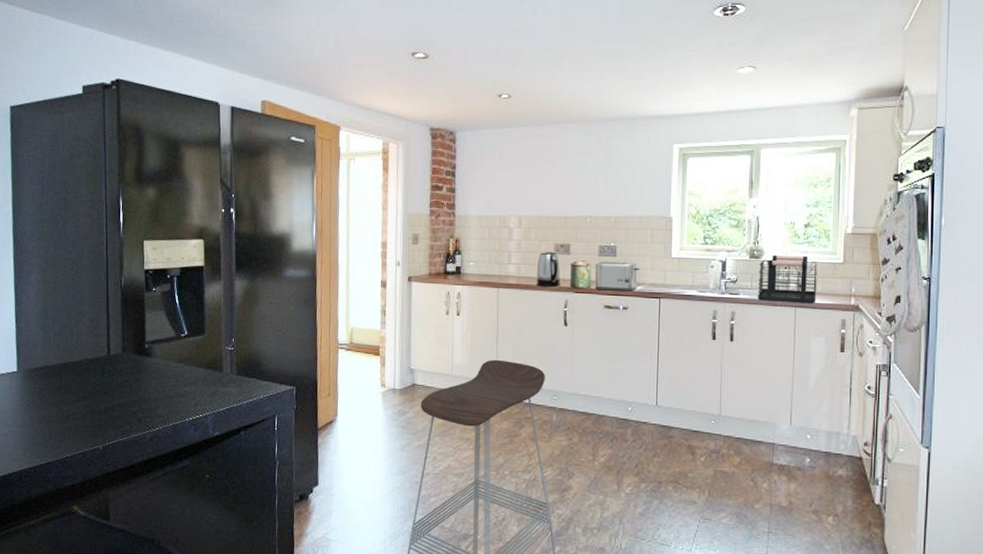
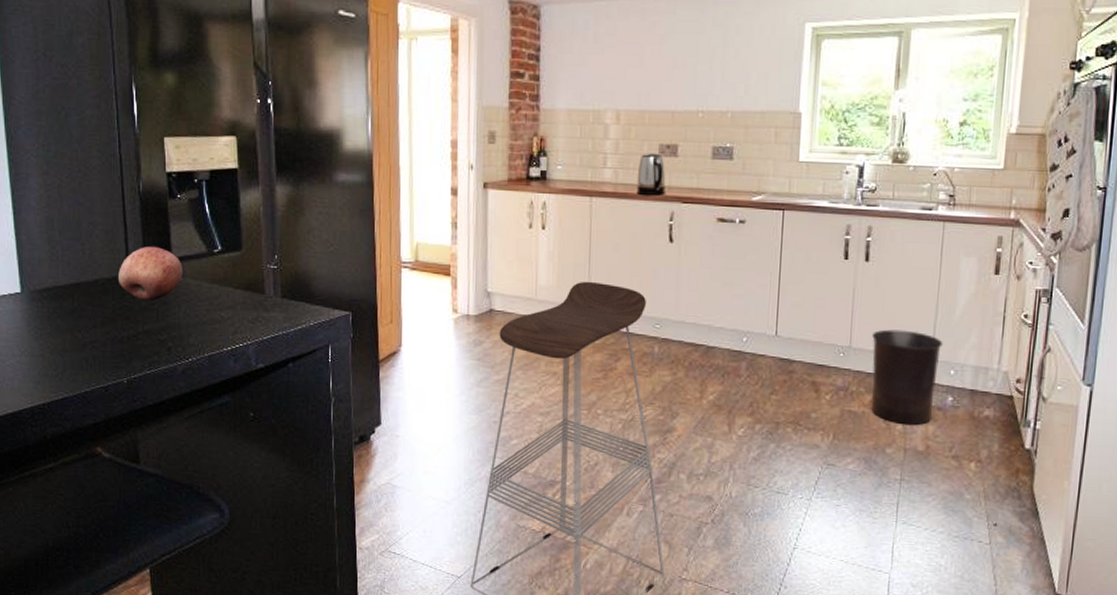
fruit: none [100,331,154,378] -> present [118,246,182,301]
canister: present [570,260,592,290] -> none [677,164,703,200]
toaster: present [594,261,640,293] -> none [706,165,761,203]
waste bin: none [738,399,799,484] -> present [871,329,943,426]
dish rack: present [758,254,817,304] -> none [900,158,973,218]

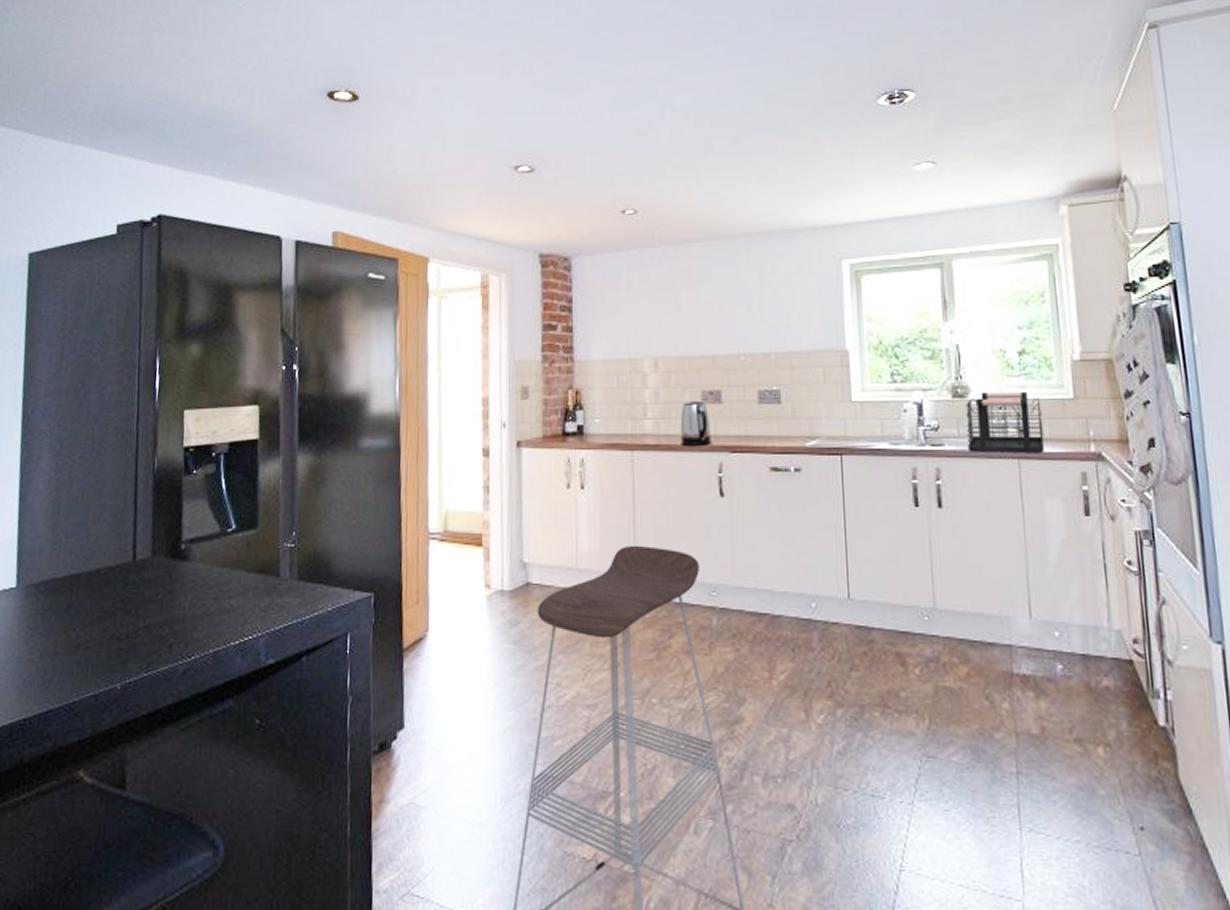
fruit: present [118,246,182,301] -> none [122,528,193,590]
waste bin: present [871,329,943,426] -> none [958,585,1042,703]
dish rack: none [900,158,973,218] -> present [965,391,1044,454]

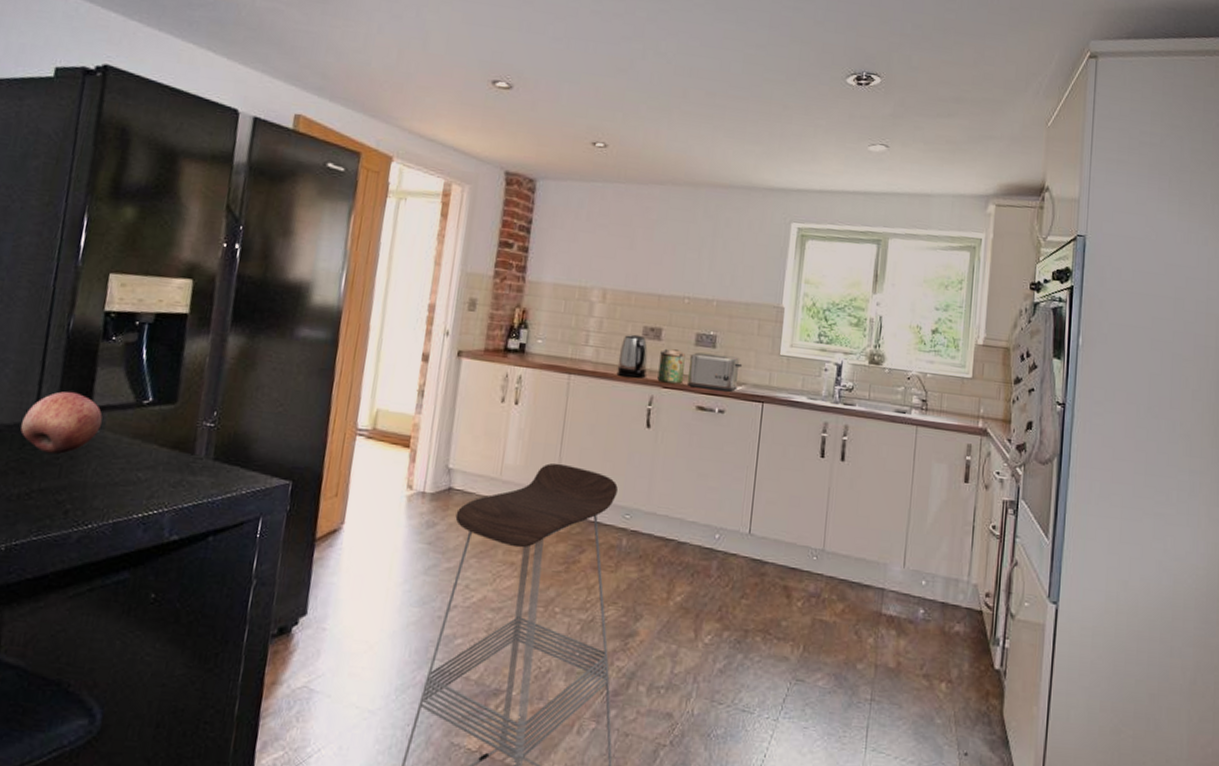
fruit: none [122,528,193,590] -> present [20,391,103,454]
canister: none [723,410,752,448] -> present [657,348,685,385]
toaster: none [754,410,813,449] -> present [687,352,743,393]
dish rack: present [965,391,1044,454] -> none [875,361,944,424]

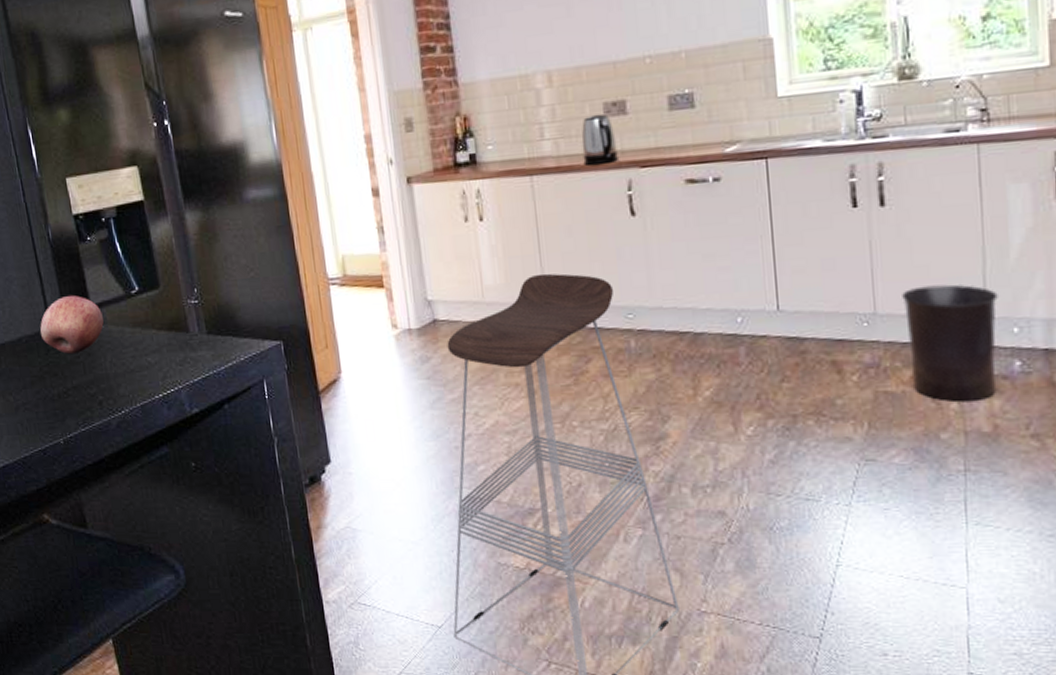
canister: present [657,348,685,385] -> none [629,120,664,163]
toaster: present [687,352,743,393] -> none [665,112,733,160]
waste bin: none [843,533,915,640] -> present [902,284,998,402]

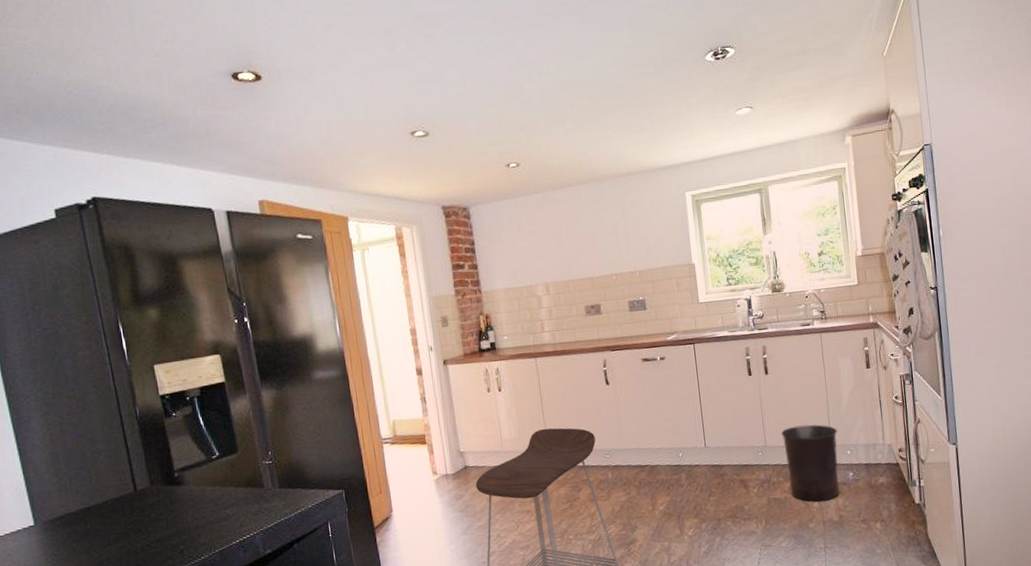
fruit: present [40,295,104,354] -> none [126,462,186,512]
kettle: present [581,113,618,167] -> none [570,313,596,351]

